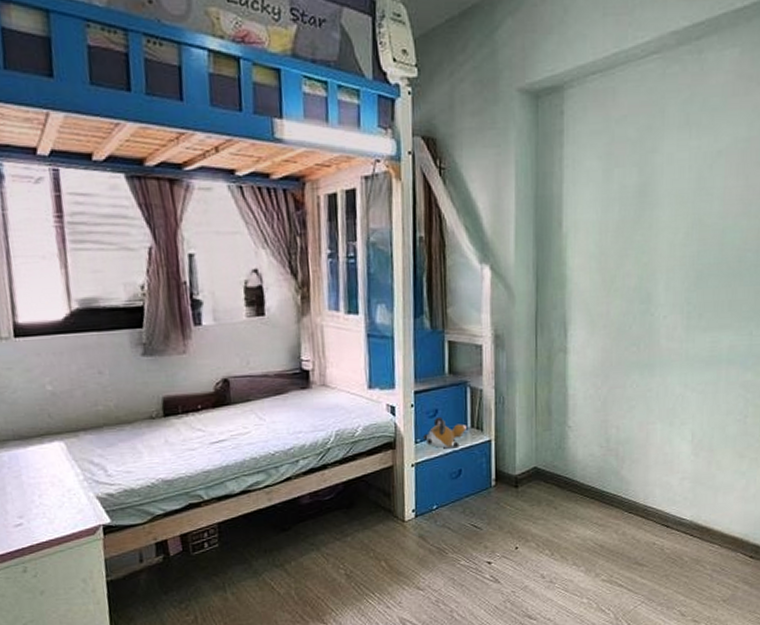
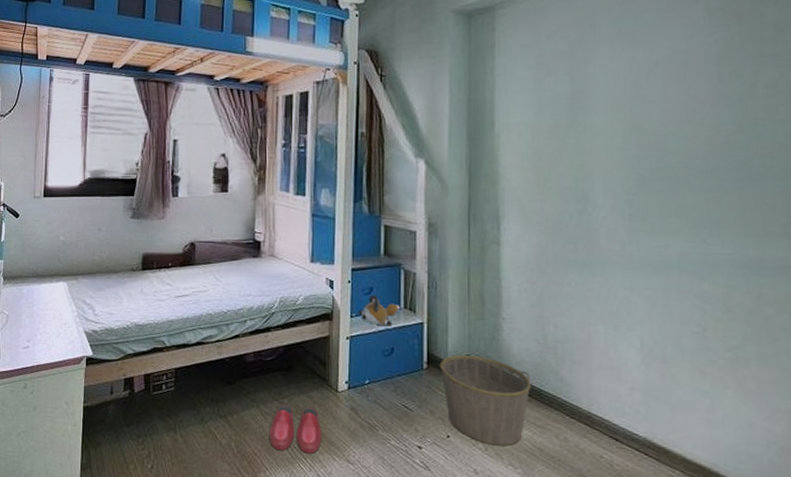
slippers: none [332,541,390,590] -> present [269,405,322,454]
basket: none [507,466,595,550] -> present [439,354,532,447]

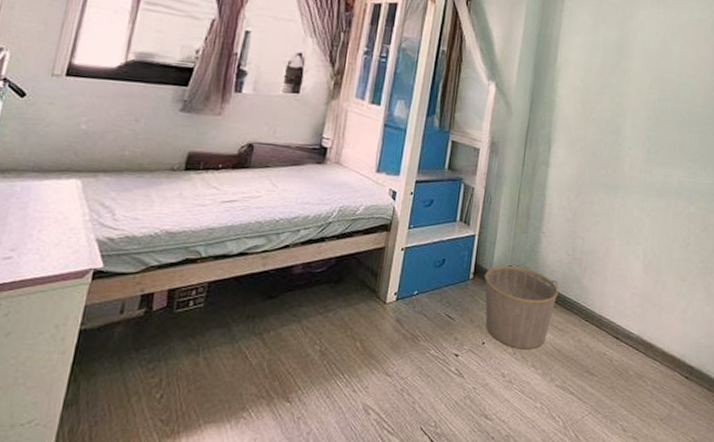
slippers: present [269,405,322,454] -> none [306,319,364,369]
plush toy: present [359,294,401,327] -> none [417,207,457,238]

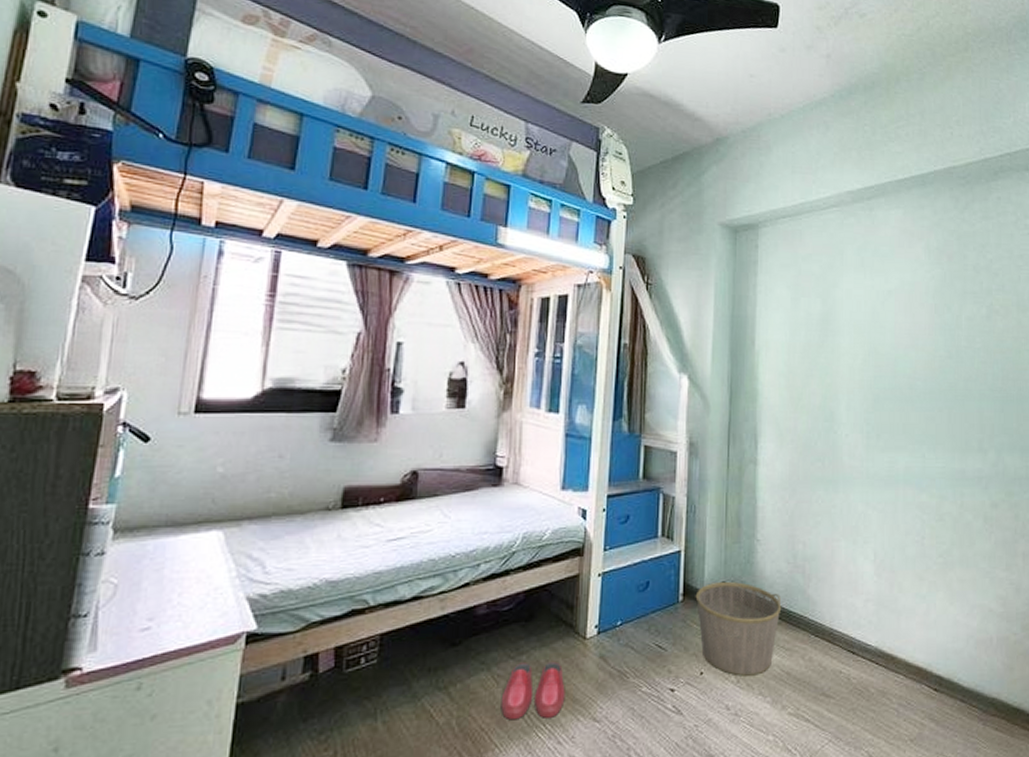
slippers: none [306,319,364,369] -> present [500,661,565,721]

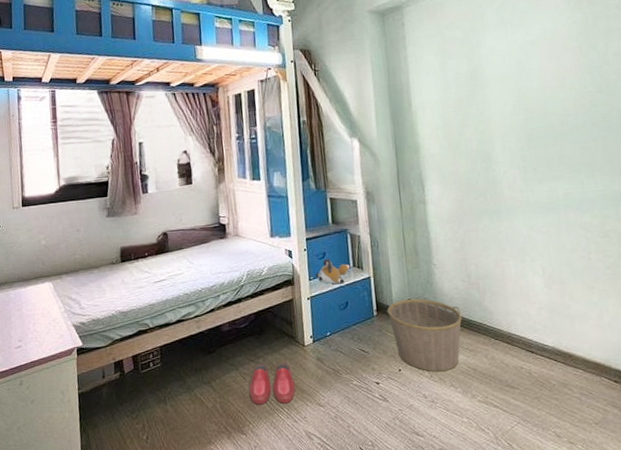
plush toy: none [613,523,658,558] -> present [315,258,350,284]

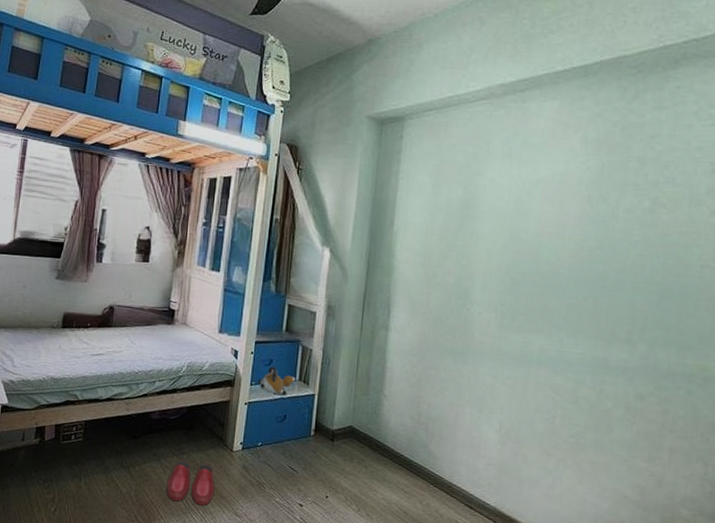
basket: present [387,298,462,372] -> none [325,425,404,509]

